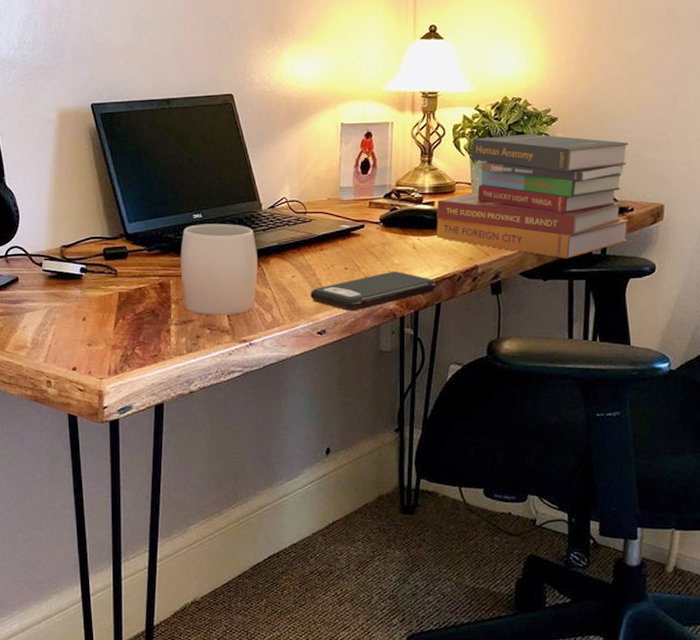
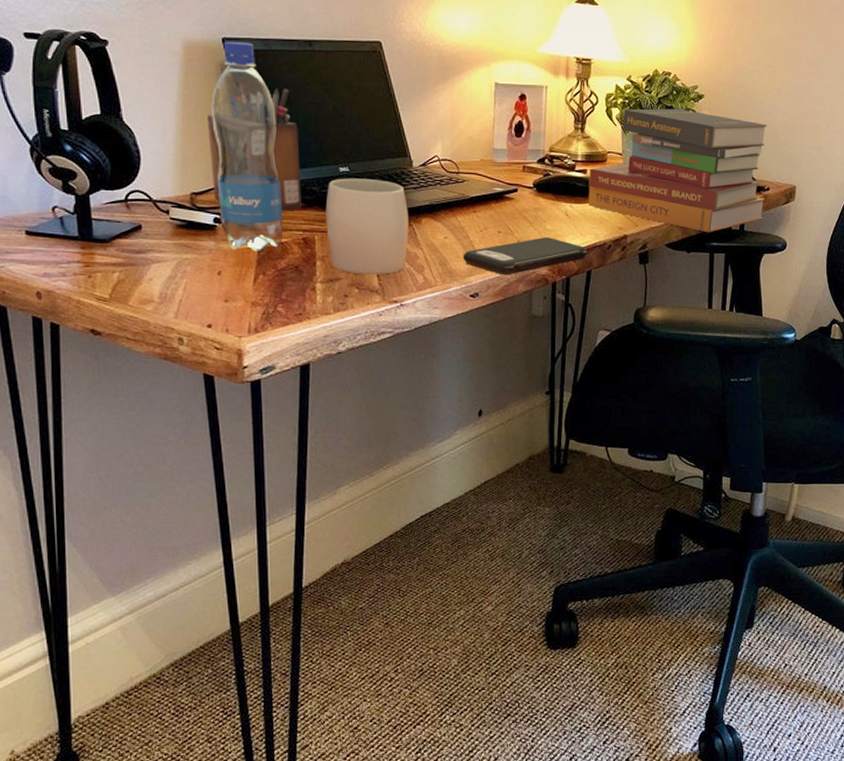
desk organizer: none [76,145,158,259] -> present [206,88,302,212]
bottle: none [81,105,142,298] -> present [211,41,284,253]

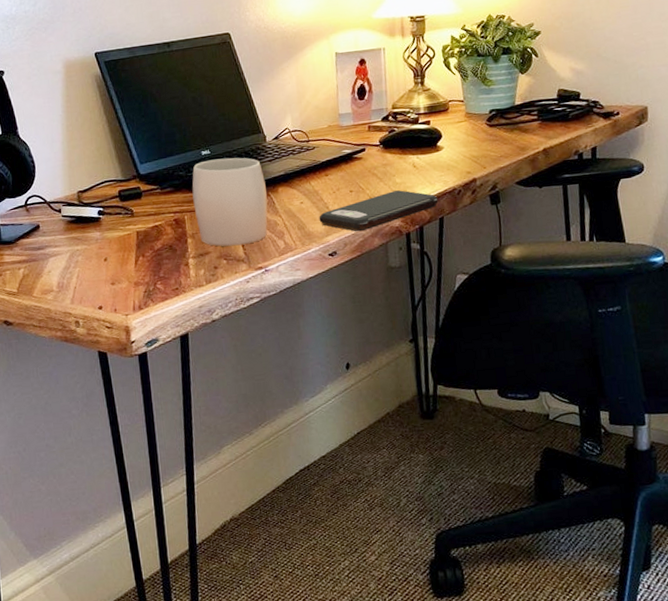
desk organizer: present [206,88,302,212] -> none [86,88,171,198]
bottle: present [211,41,284,253] -> none [89,53,157,237]
books: present [588,108,768,233] -> none [433,48,616,166]

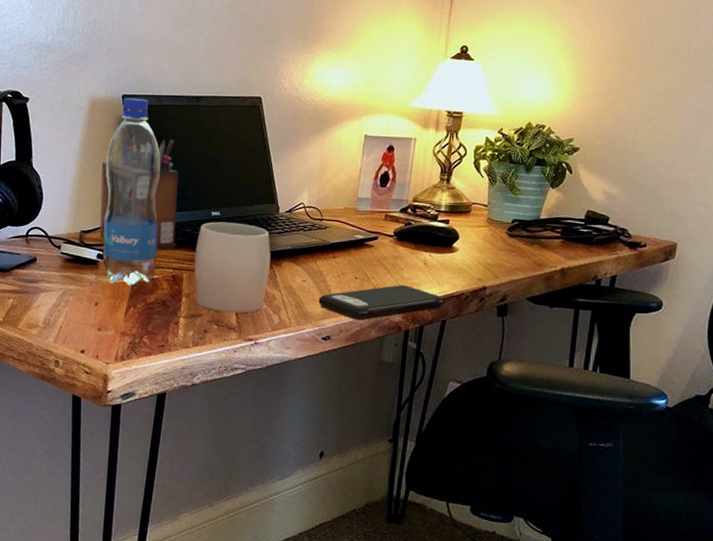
desk organizer: none [86,88,171,198] -> present [100,139,179,251]
bottle: none [89,53,157,237] -> present [103,97,161,287]

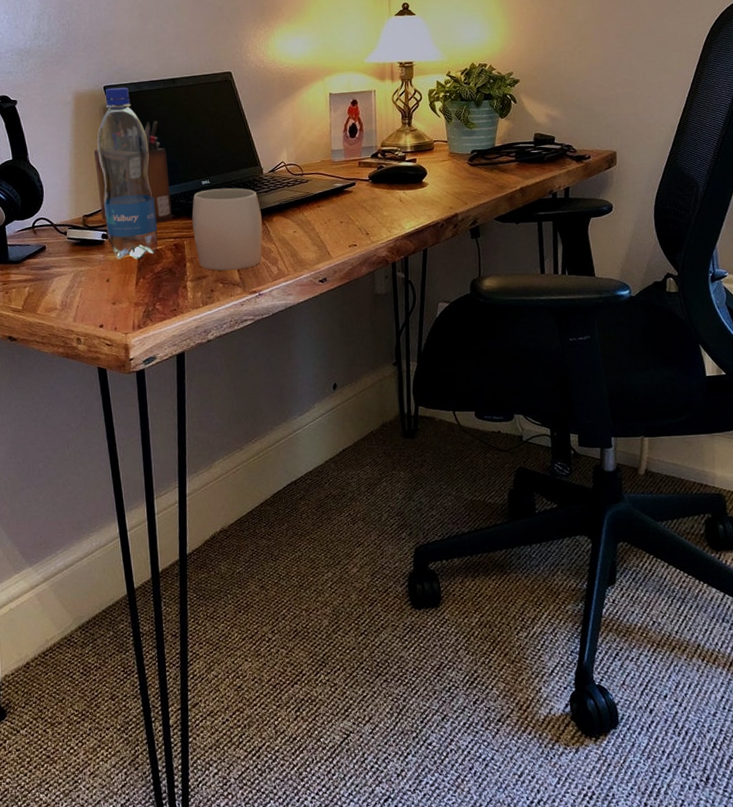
phone: present [318,285,444,321] -> none [310,222,423,260]

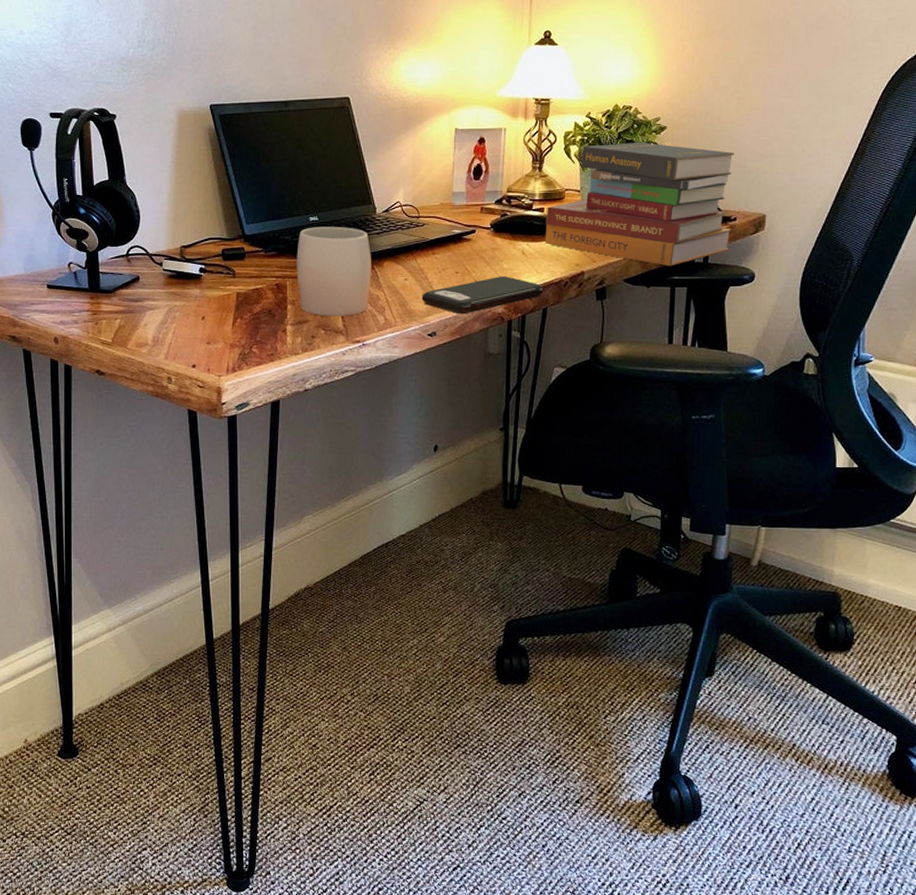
desk organizer: present [93,121,172,223] -> none [195,147,275,260]
bottle: present [97,87,158,260] -> none [200,107,259,298]
phone: none [310,222,423,260] -> present [422,276,544,315]
books: none [418,94,587,204] -> present [545,142,735,267]

